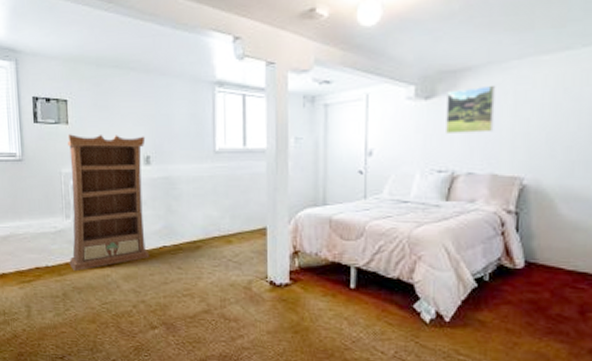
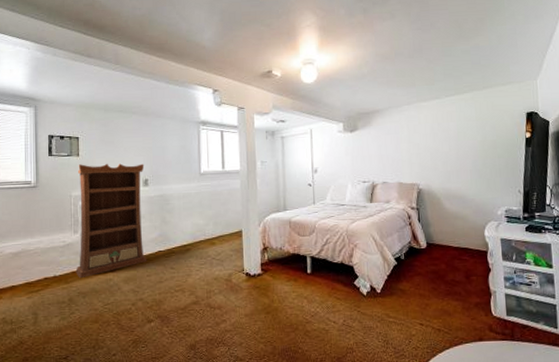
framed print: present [446,85,496,133] -> none [364,122,397,155]

